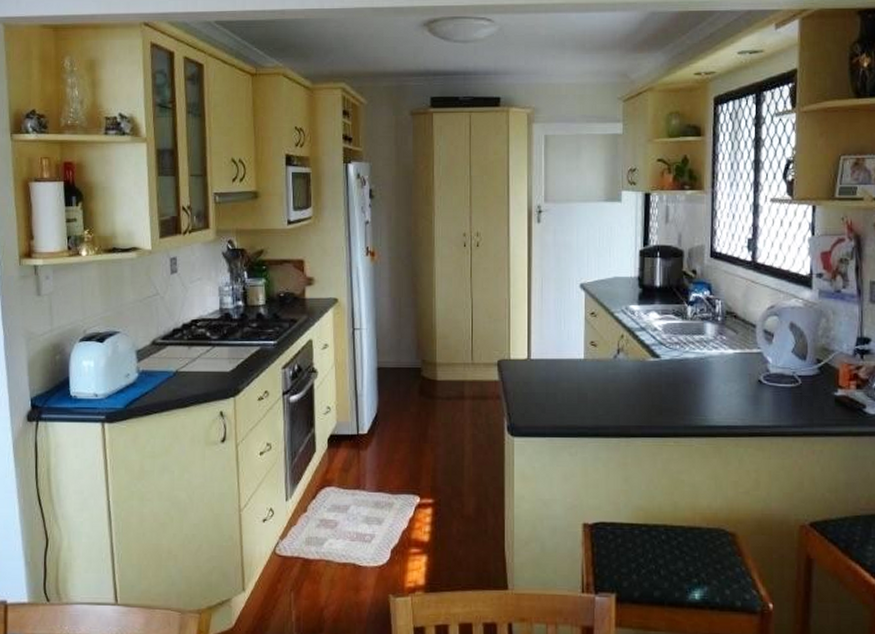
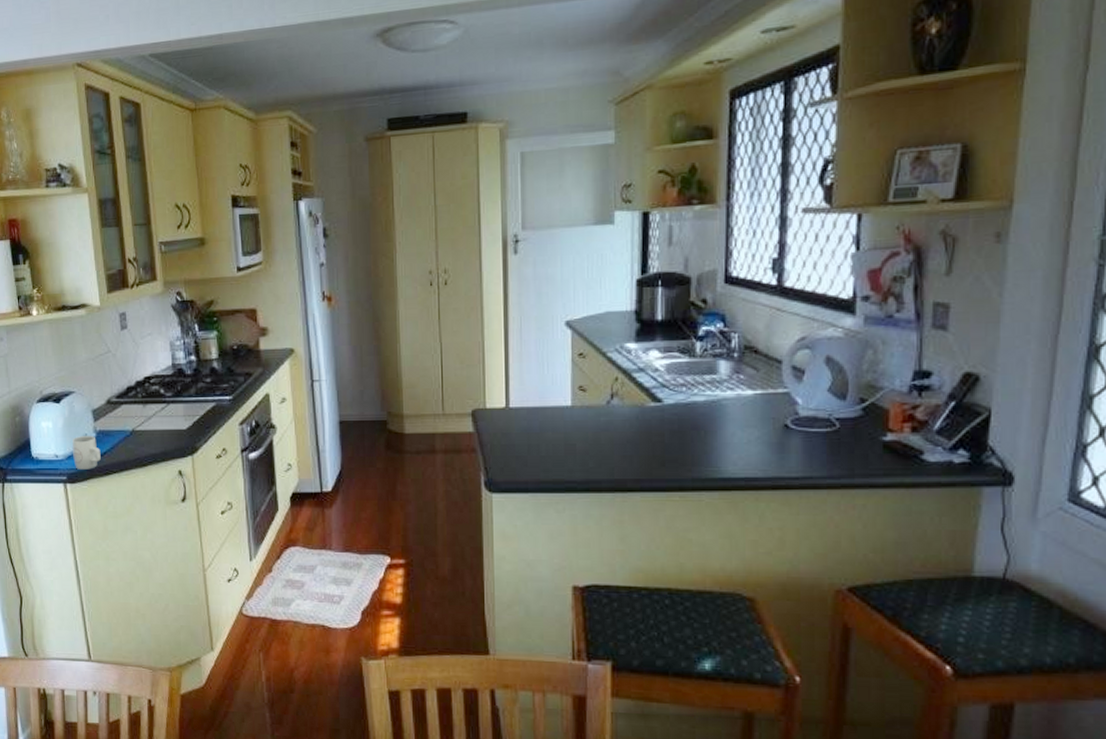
mug: none [112,375,142,409] -> present [71,435,101,470]

